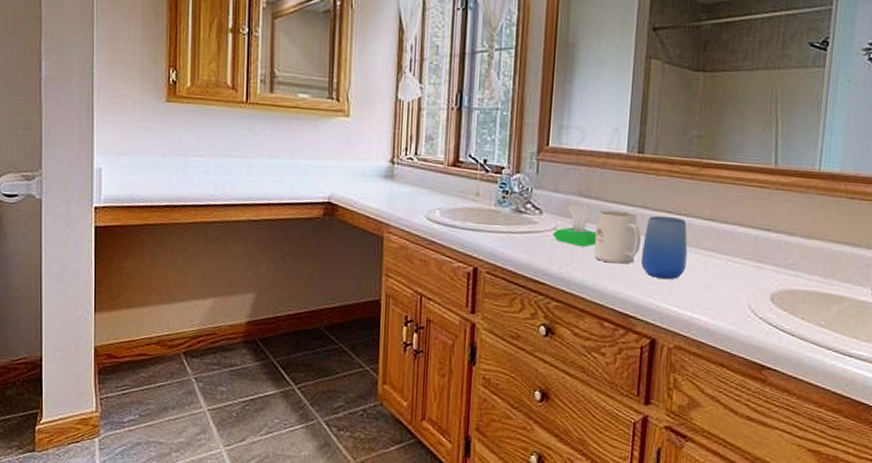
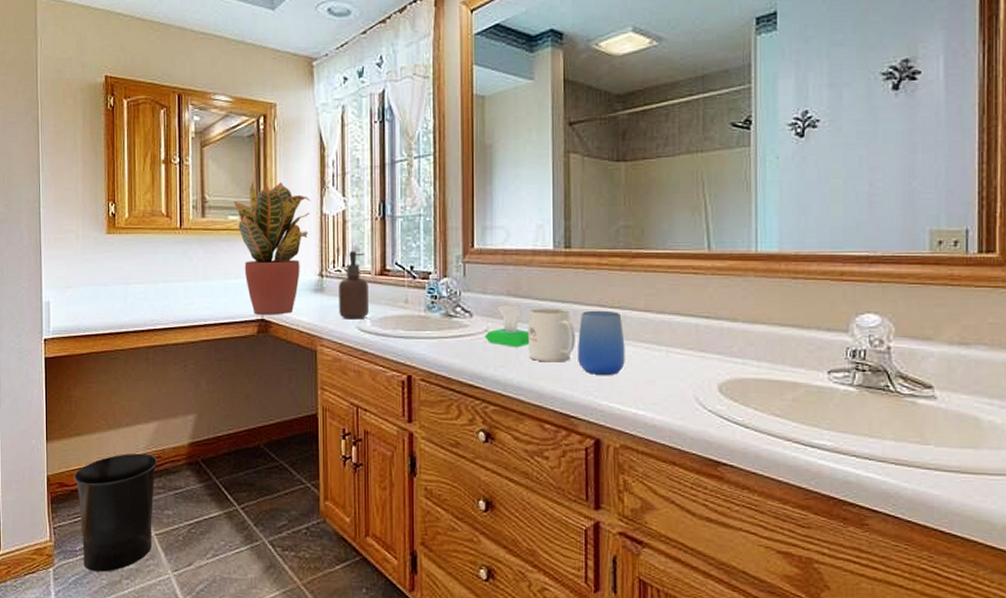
waste bin: none [123,328,213,444] -> present [74,453,158,572]
potted plant: none [305,49,385,199] -> present [234,171,310,315]
soap dispenser: none [408,140,440,209] -> present [339,251,369,320]

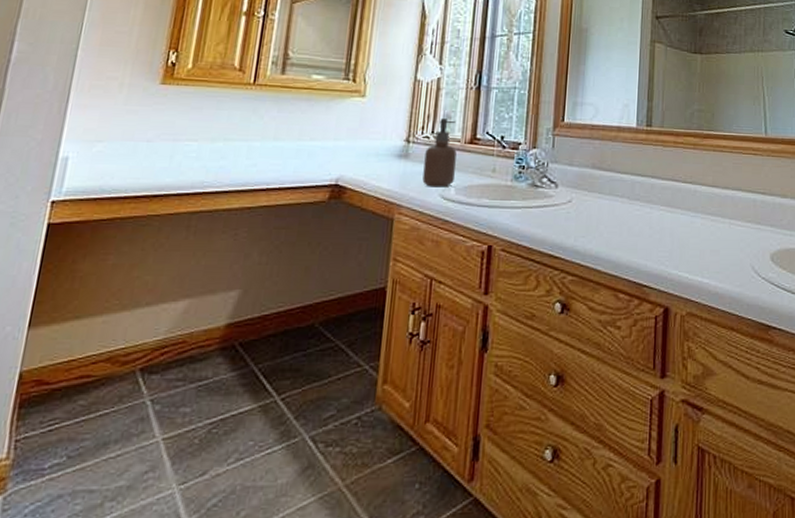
waste bin: present [74,453,158,572] -> none [51,338,182,495]
potted plant: present [234,171,310,315] -> none [321,32,405,180]
wet wipes pack: present [485,304,530,348] -> none [568,176,610,219]
mug: present [527,308,575,362] -> none [608,181,651,233]
cup: present [578,310,625,376] -> none [653,184,695,246]

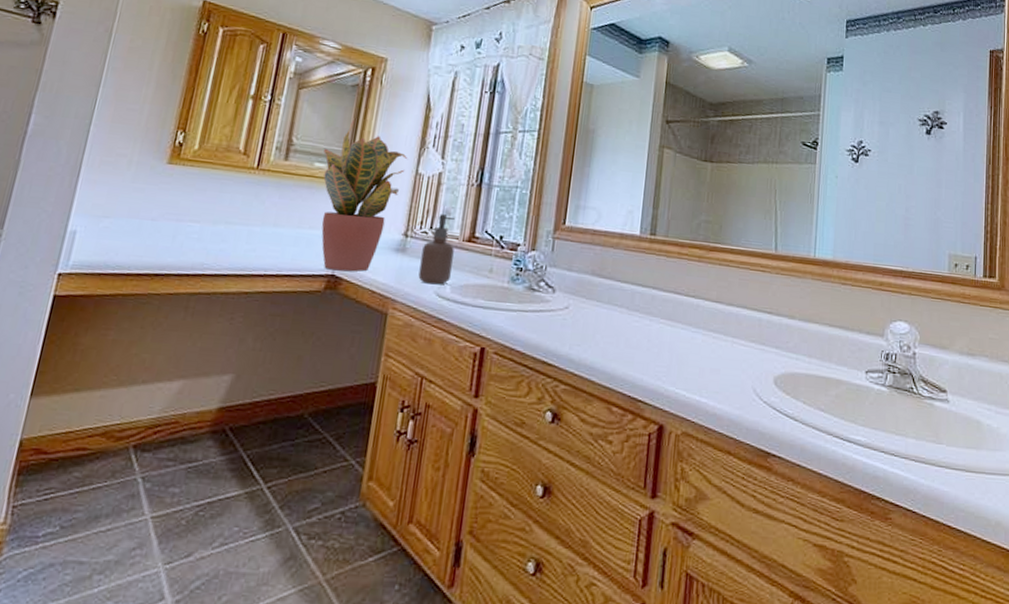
potted plant: none [321,32,405,180] -> present [321,121,407,272]

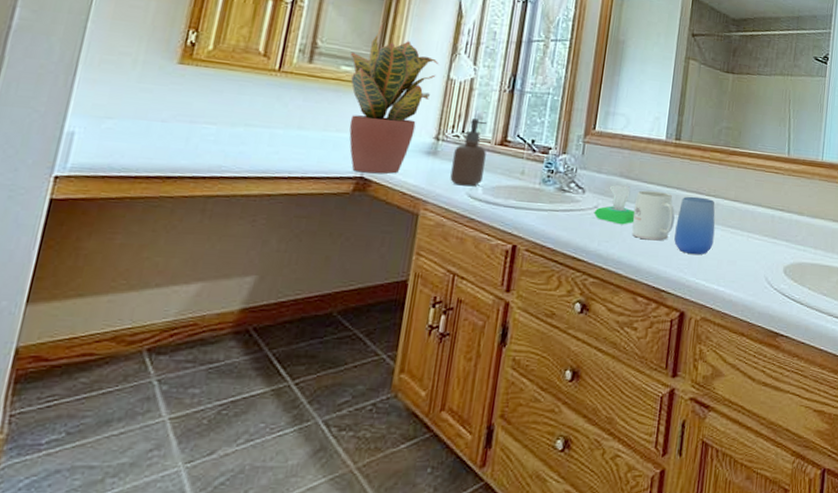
wet wipes pack: none [564,283,608,328] -> present [594,184,635,225]
mug: none [605,290,651,345] -> present [632,190,675,241]
cup: none [651,296,696,362] -> present [674,196,716,255]

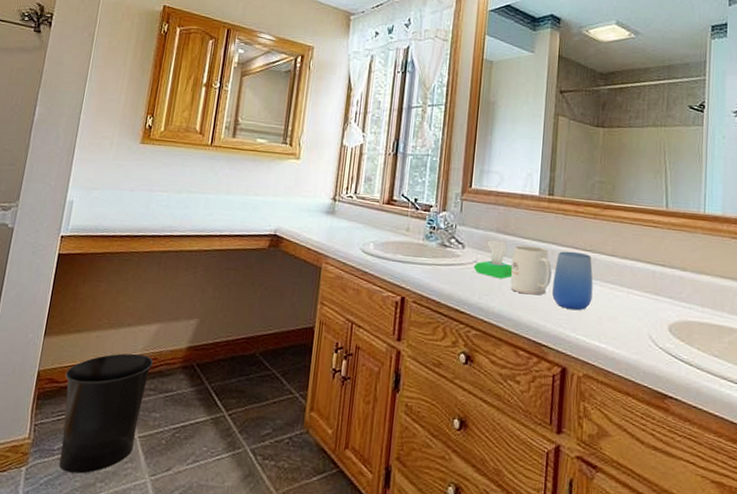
waste bin: none [48,319,193,470] -> present [59,353,154,474]
potted plant: present [349,25,438,174] -> none [264,102,333,232]
soap dispenser: present [450,118,488,186] -> none [346,180,376,242]

